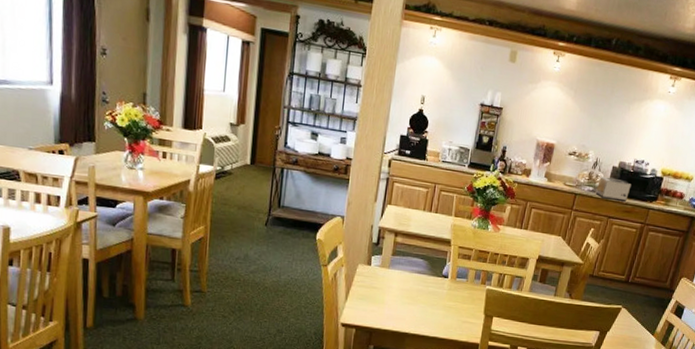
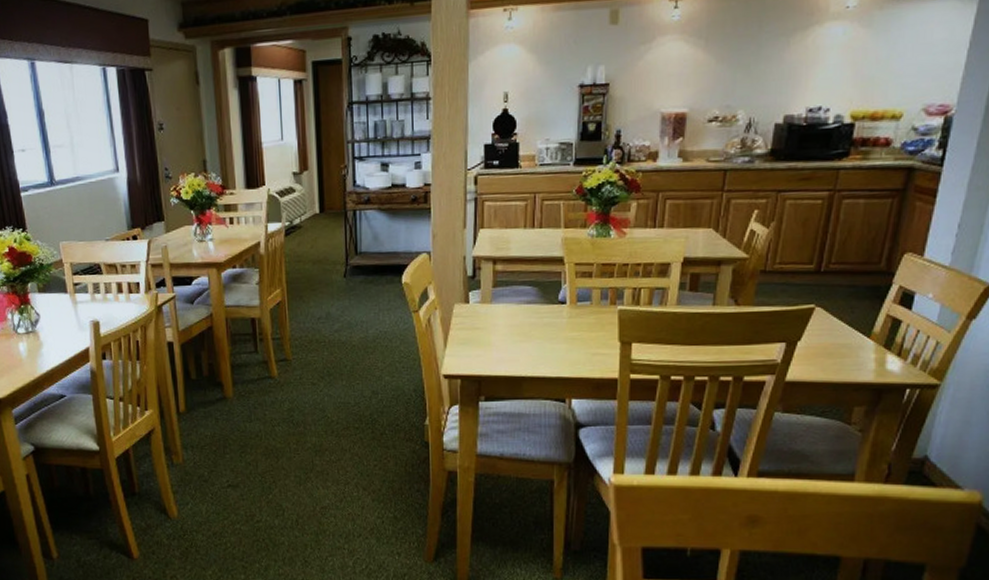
toaster: present [595,176,632,203] -> none [754,138,807,170]

